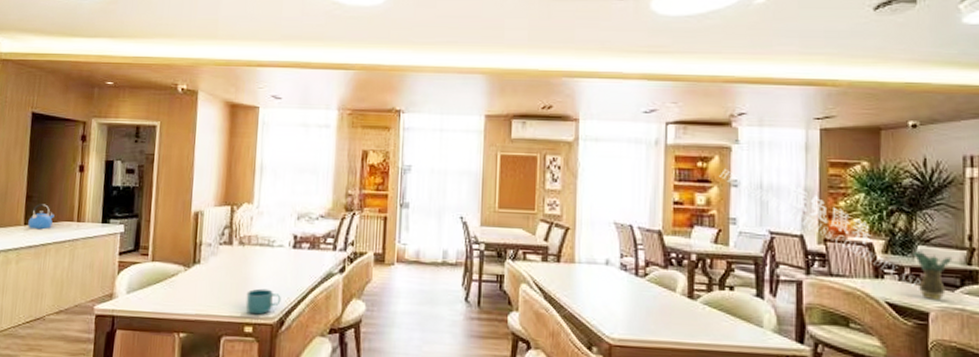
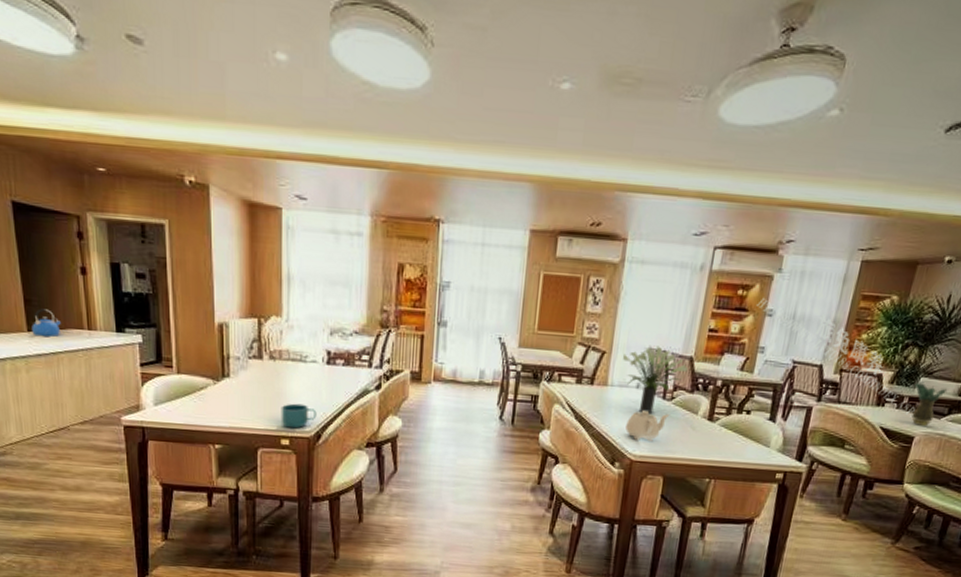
flower arrangement: none [588,220,659,292] -> present [623,346,689,414]
teapot: none [600,287,646,324] -> present [625,409,670,443]

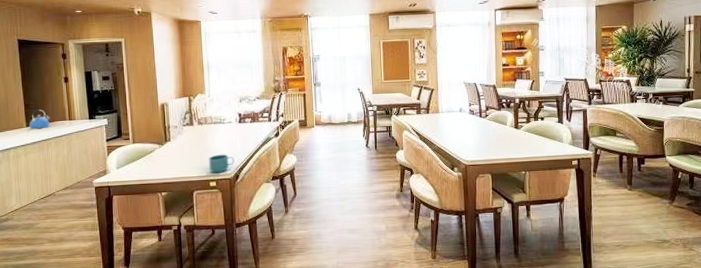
flower arrangement: present [623,346,689,414] -> none [447,80,494,129]
teapot: present [625,409,670,443] -> none [457,126,487,150]
vase: present [911,380,947,426] -> none [654,81,677,113]

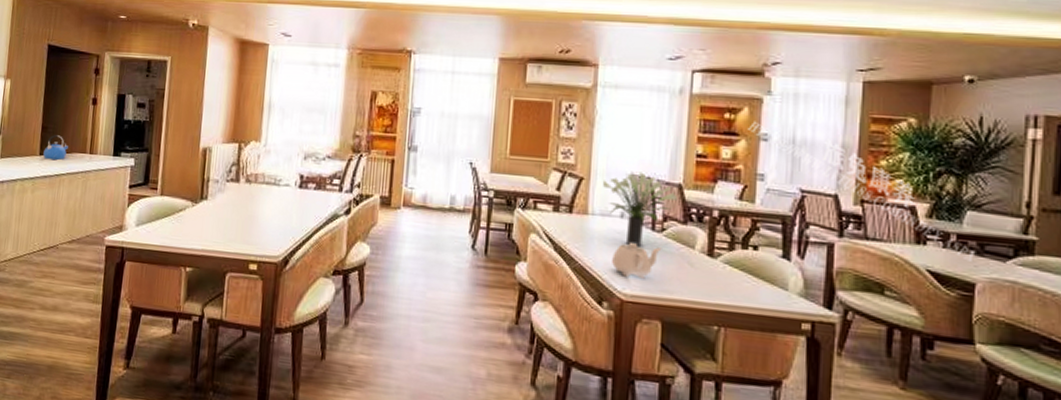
cup: present [208,154,235,173] -> none [250,226,286,253]
flower arrangement: none [447,80,494,129] -> present [603,172,679,247]
teapot: none [457,126,487,150] -> present [612,241,662,280]

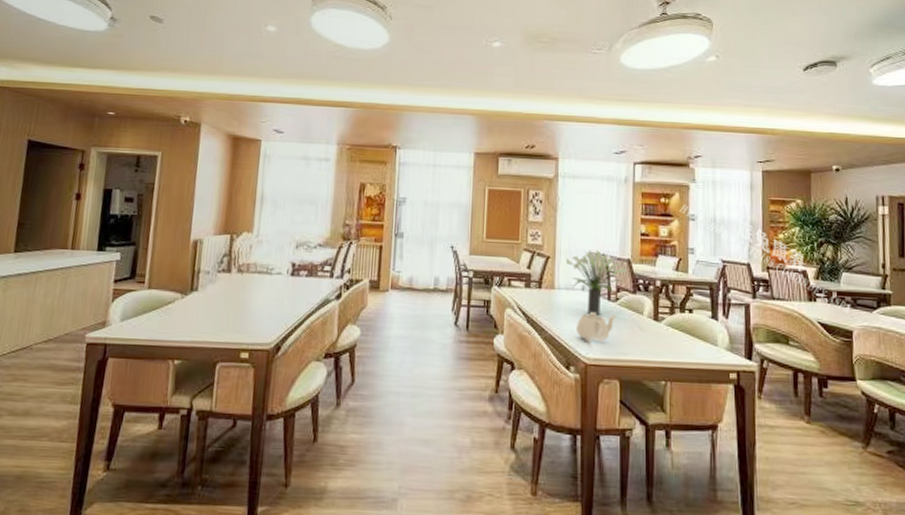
kettle: present [43,135,68,161] -> none [18,231,47,258]

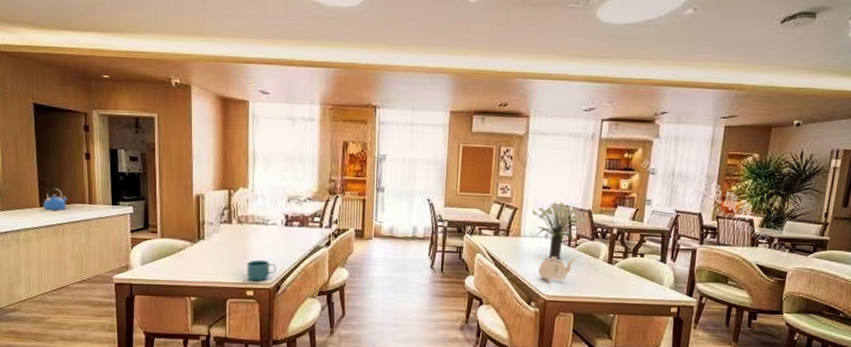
kettle: none [18,231,47,258] -> present [43,188,67,211]
cup: none [242,315,278,341] -> present [246,259,277,281]

